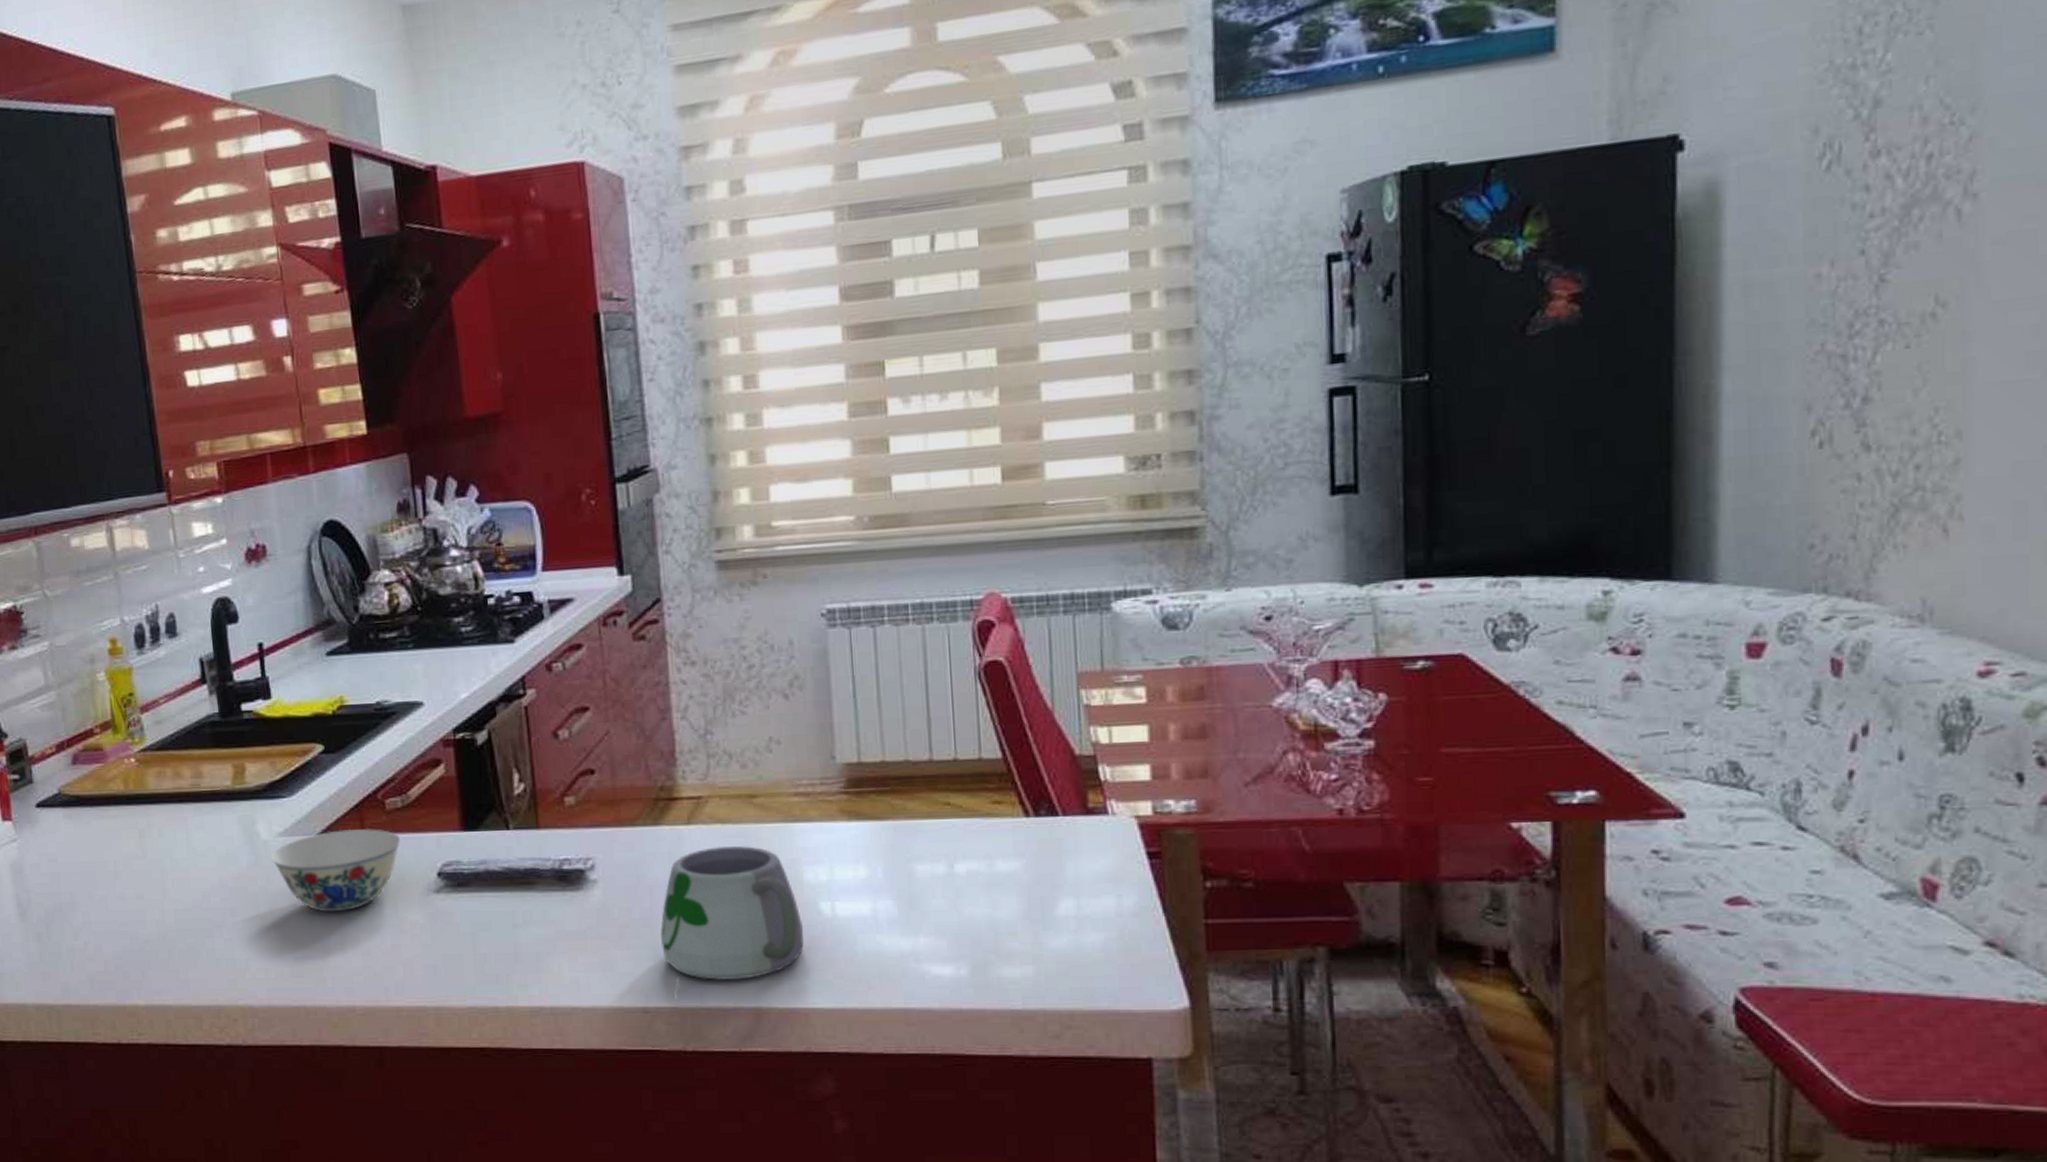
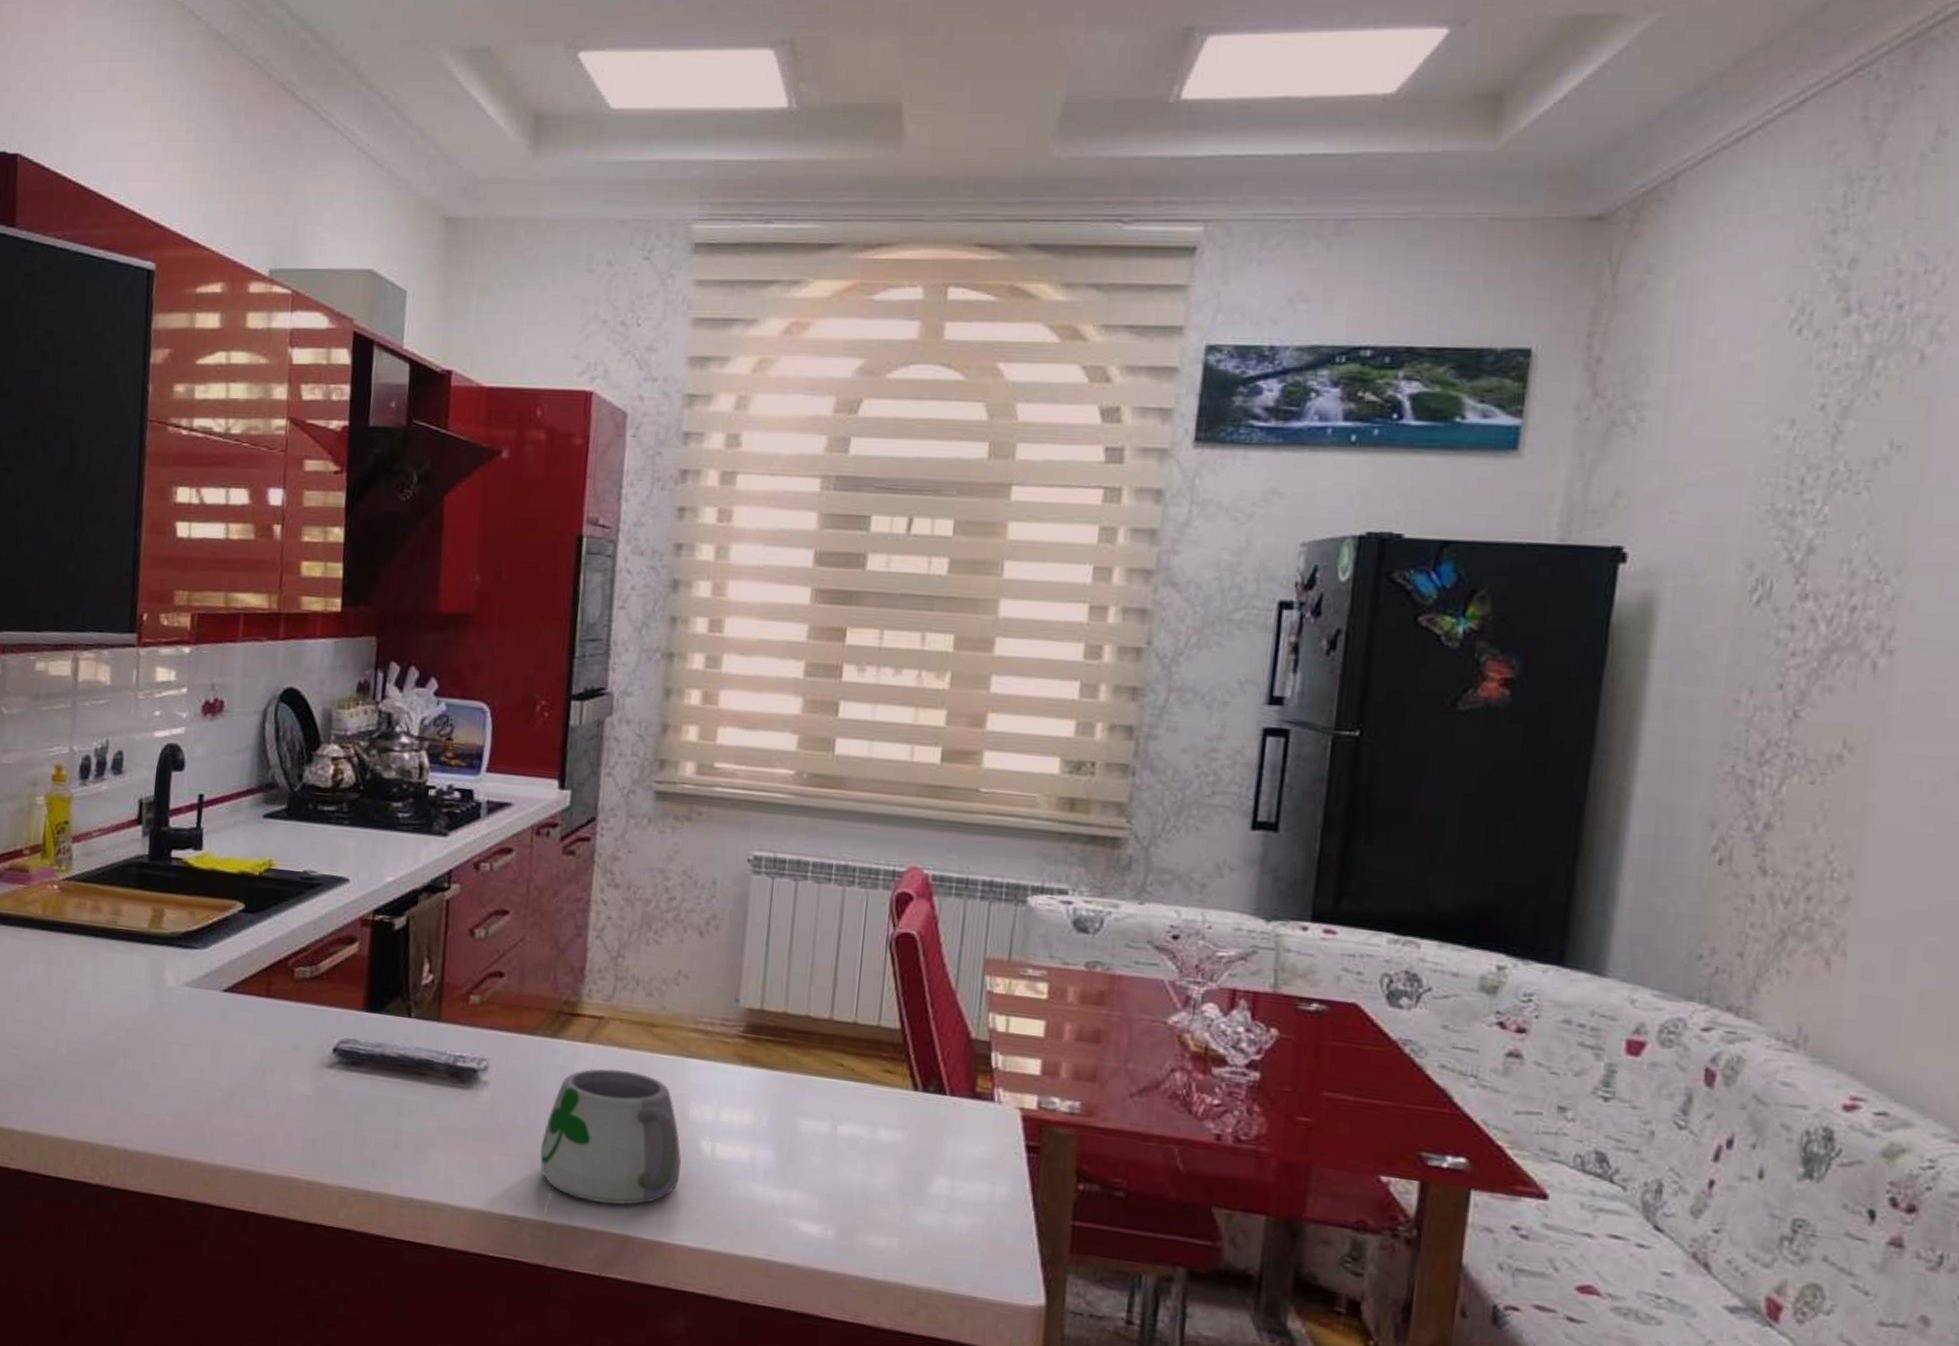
bowl: present [271,828,400,912] -> none [173,989,303,1072]

